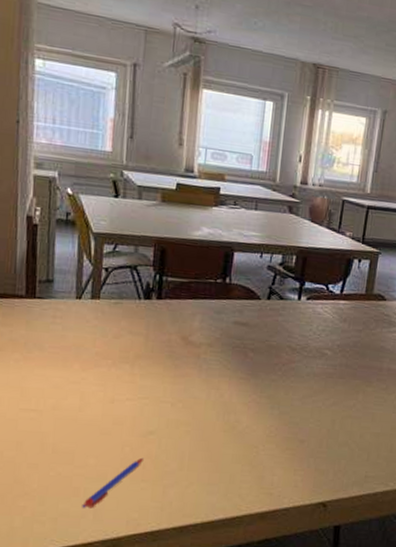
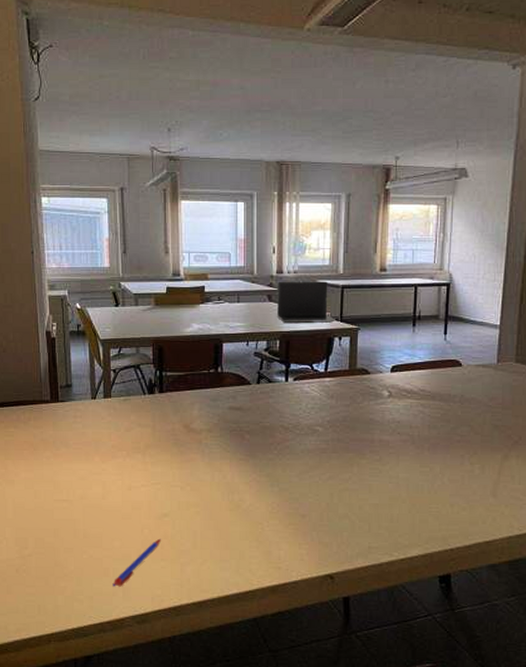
laptop computer: none [296,192,357,243] -> present [277,281,335,323]

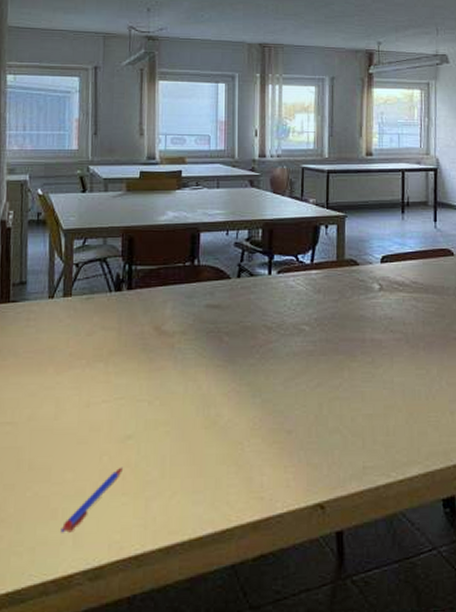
laptop computer: present [277,281,335,323] -> none [260,165,321,210]

